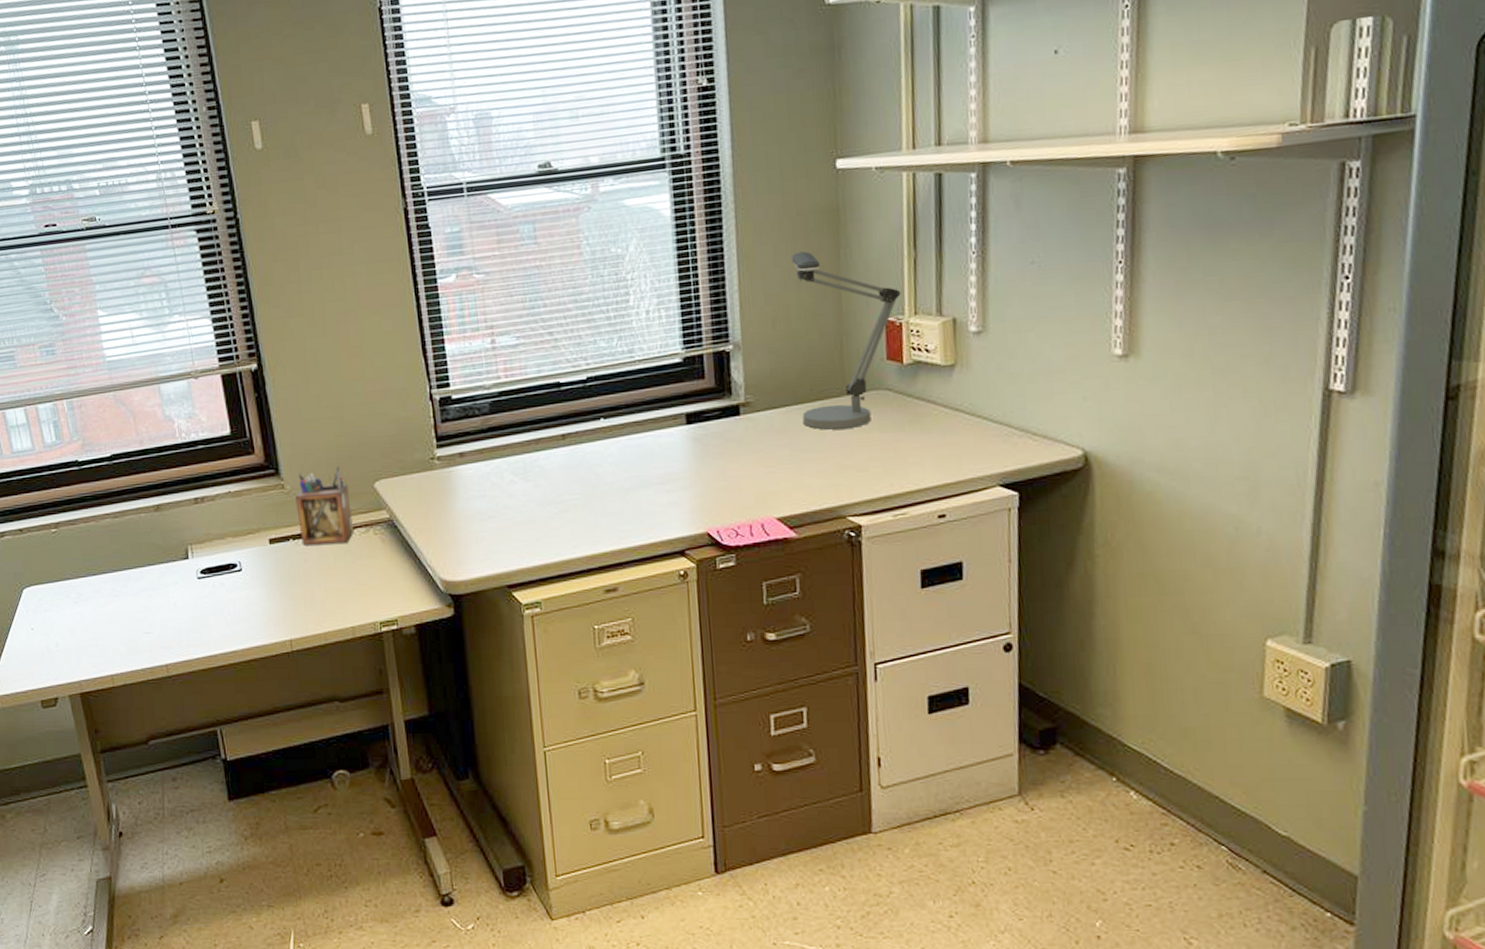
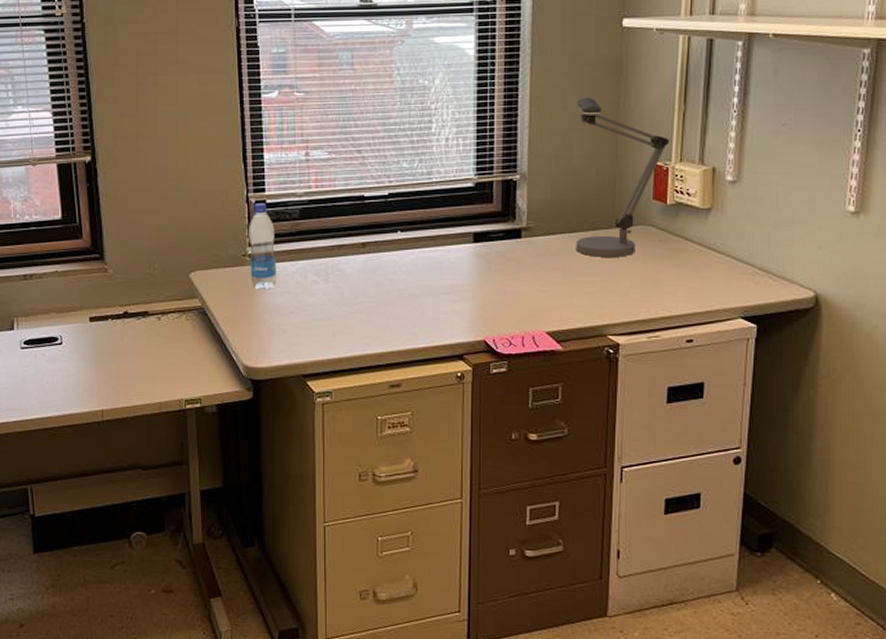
desk organizer: present [295,466,354,545] -> none [117,256,168,326]
bottle: none [435,399,471,495] -> present [249,203,277,290]

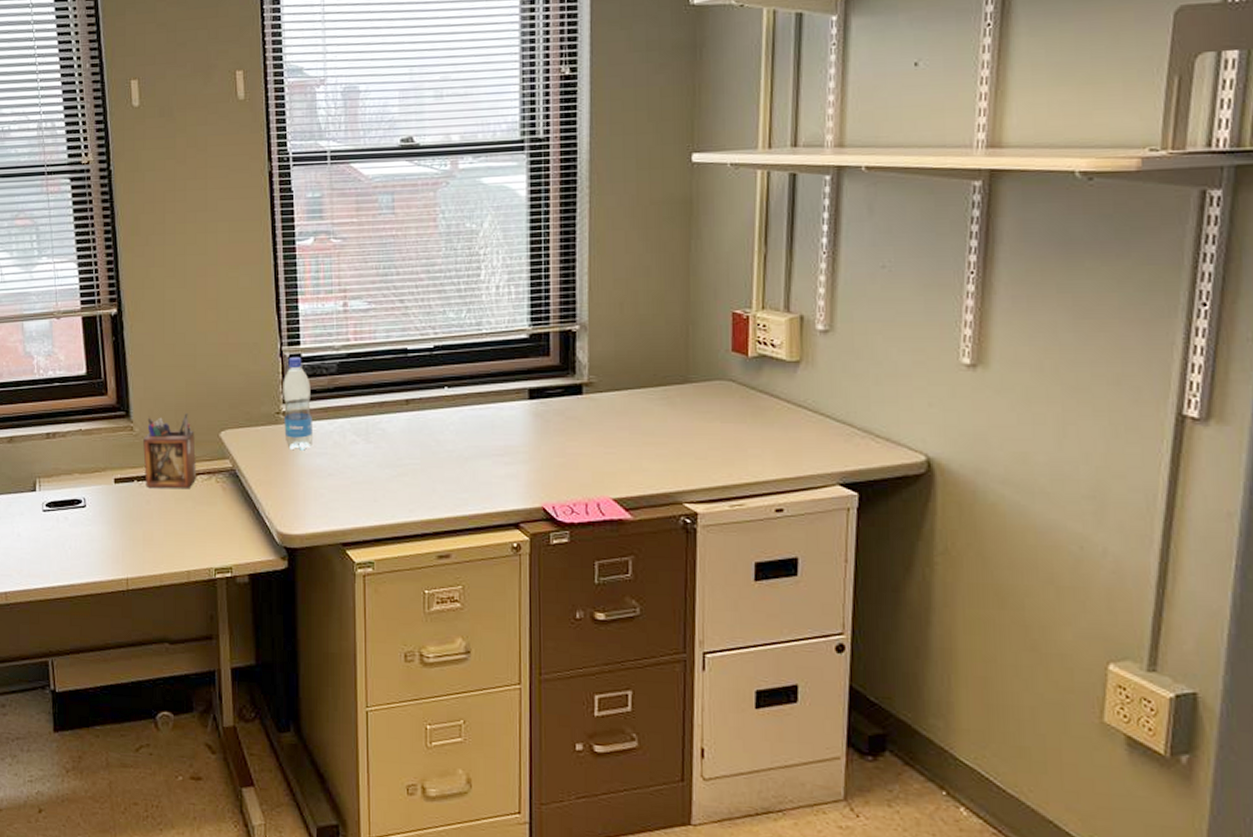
desk organizer: none [117,256,168,326] -> present [143,413,197,488]
desk lamp: present [576,97,670,257] -> none [642,240,750,416]

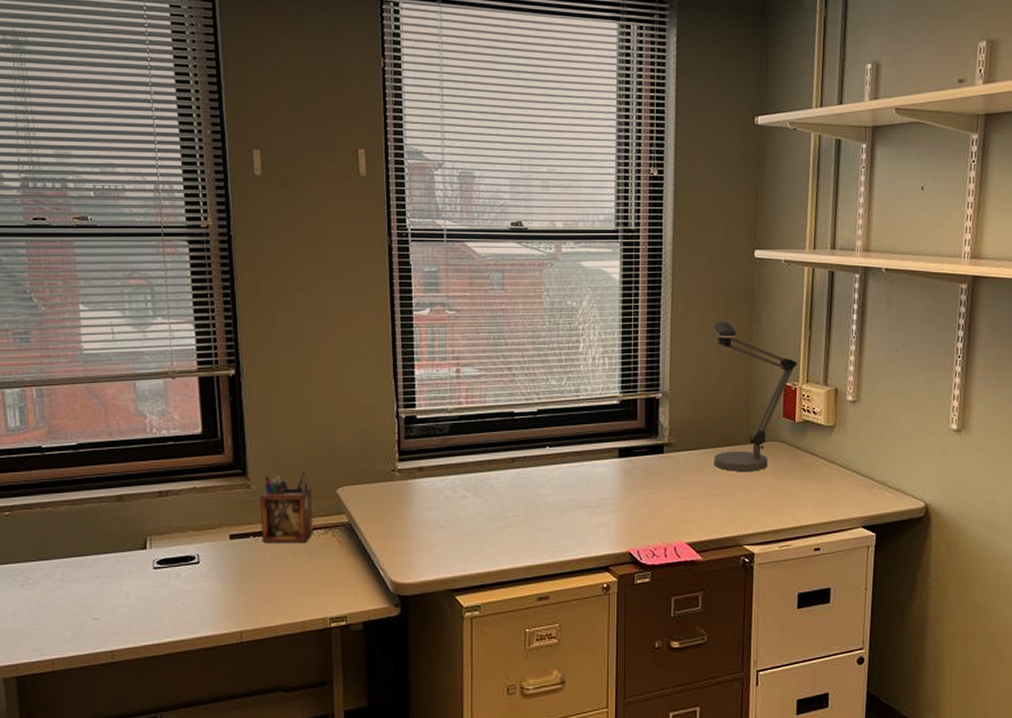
bottle: present [283,357,314,451] -> none [398,419,427,505]
desk lamp: none [642,240,750,416] -> present [714,322,798,471]

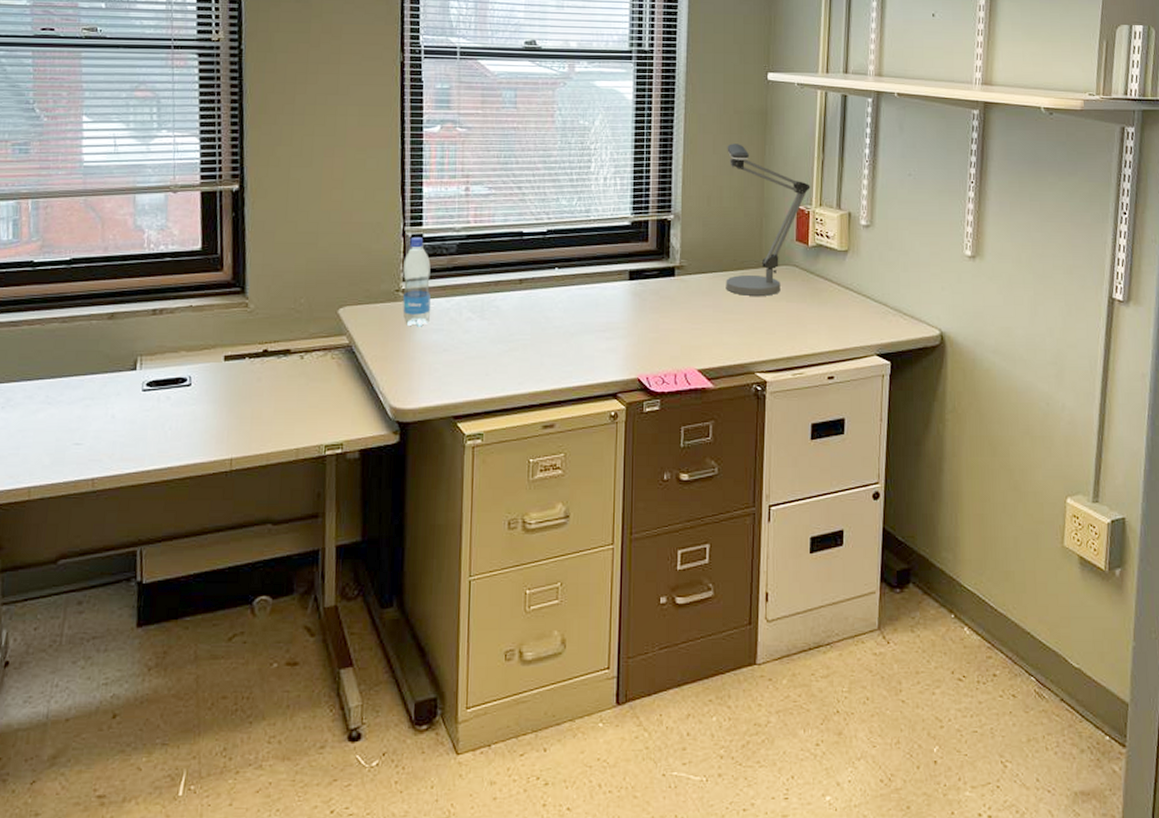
desk organizer: present [260,471,314,543] -> none [257,290,313,365]
bottle: none [398,419,427,505] -> present [402,237,431,327]

